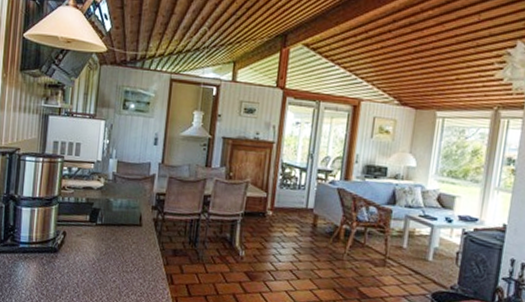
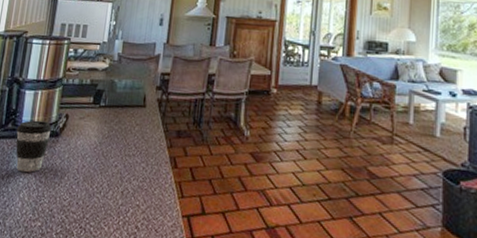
coffee cup: none [15,236,50,285] -> present [15,120,52,173]

